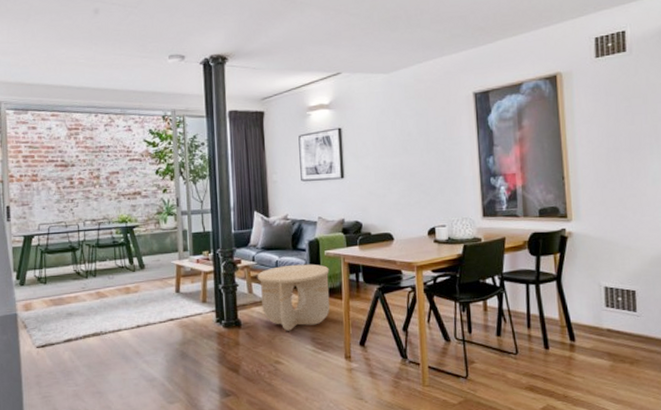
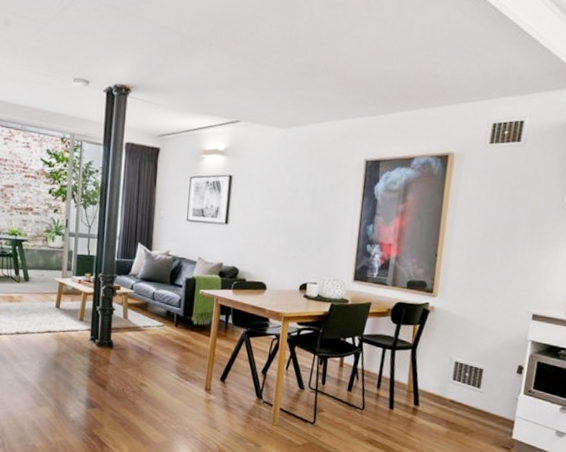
side table: present [257,264,330,331] -> none [133,298,202,358]

